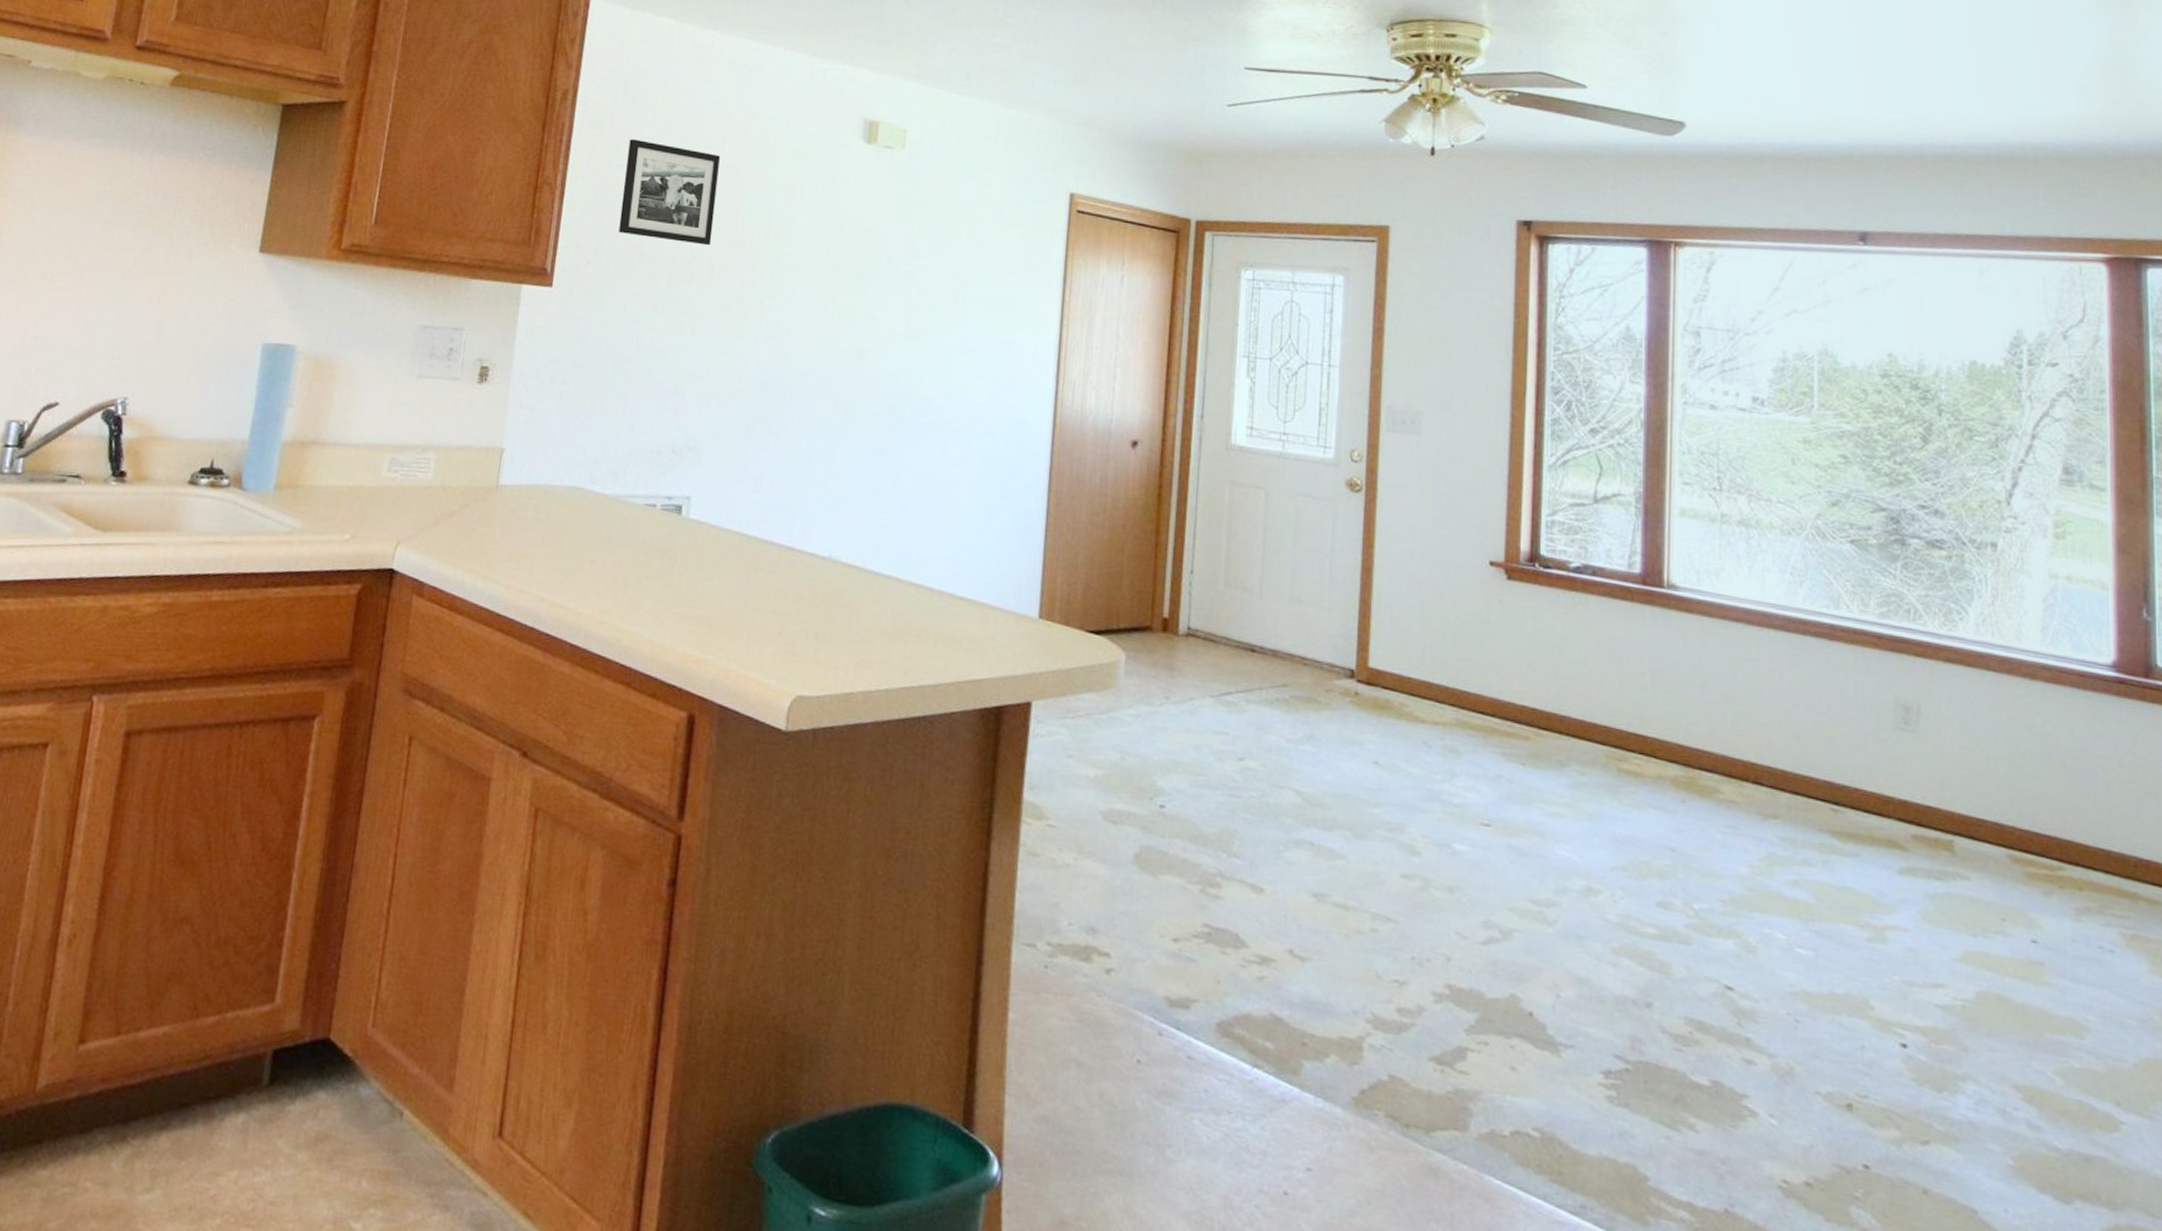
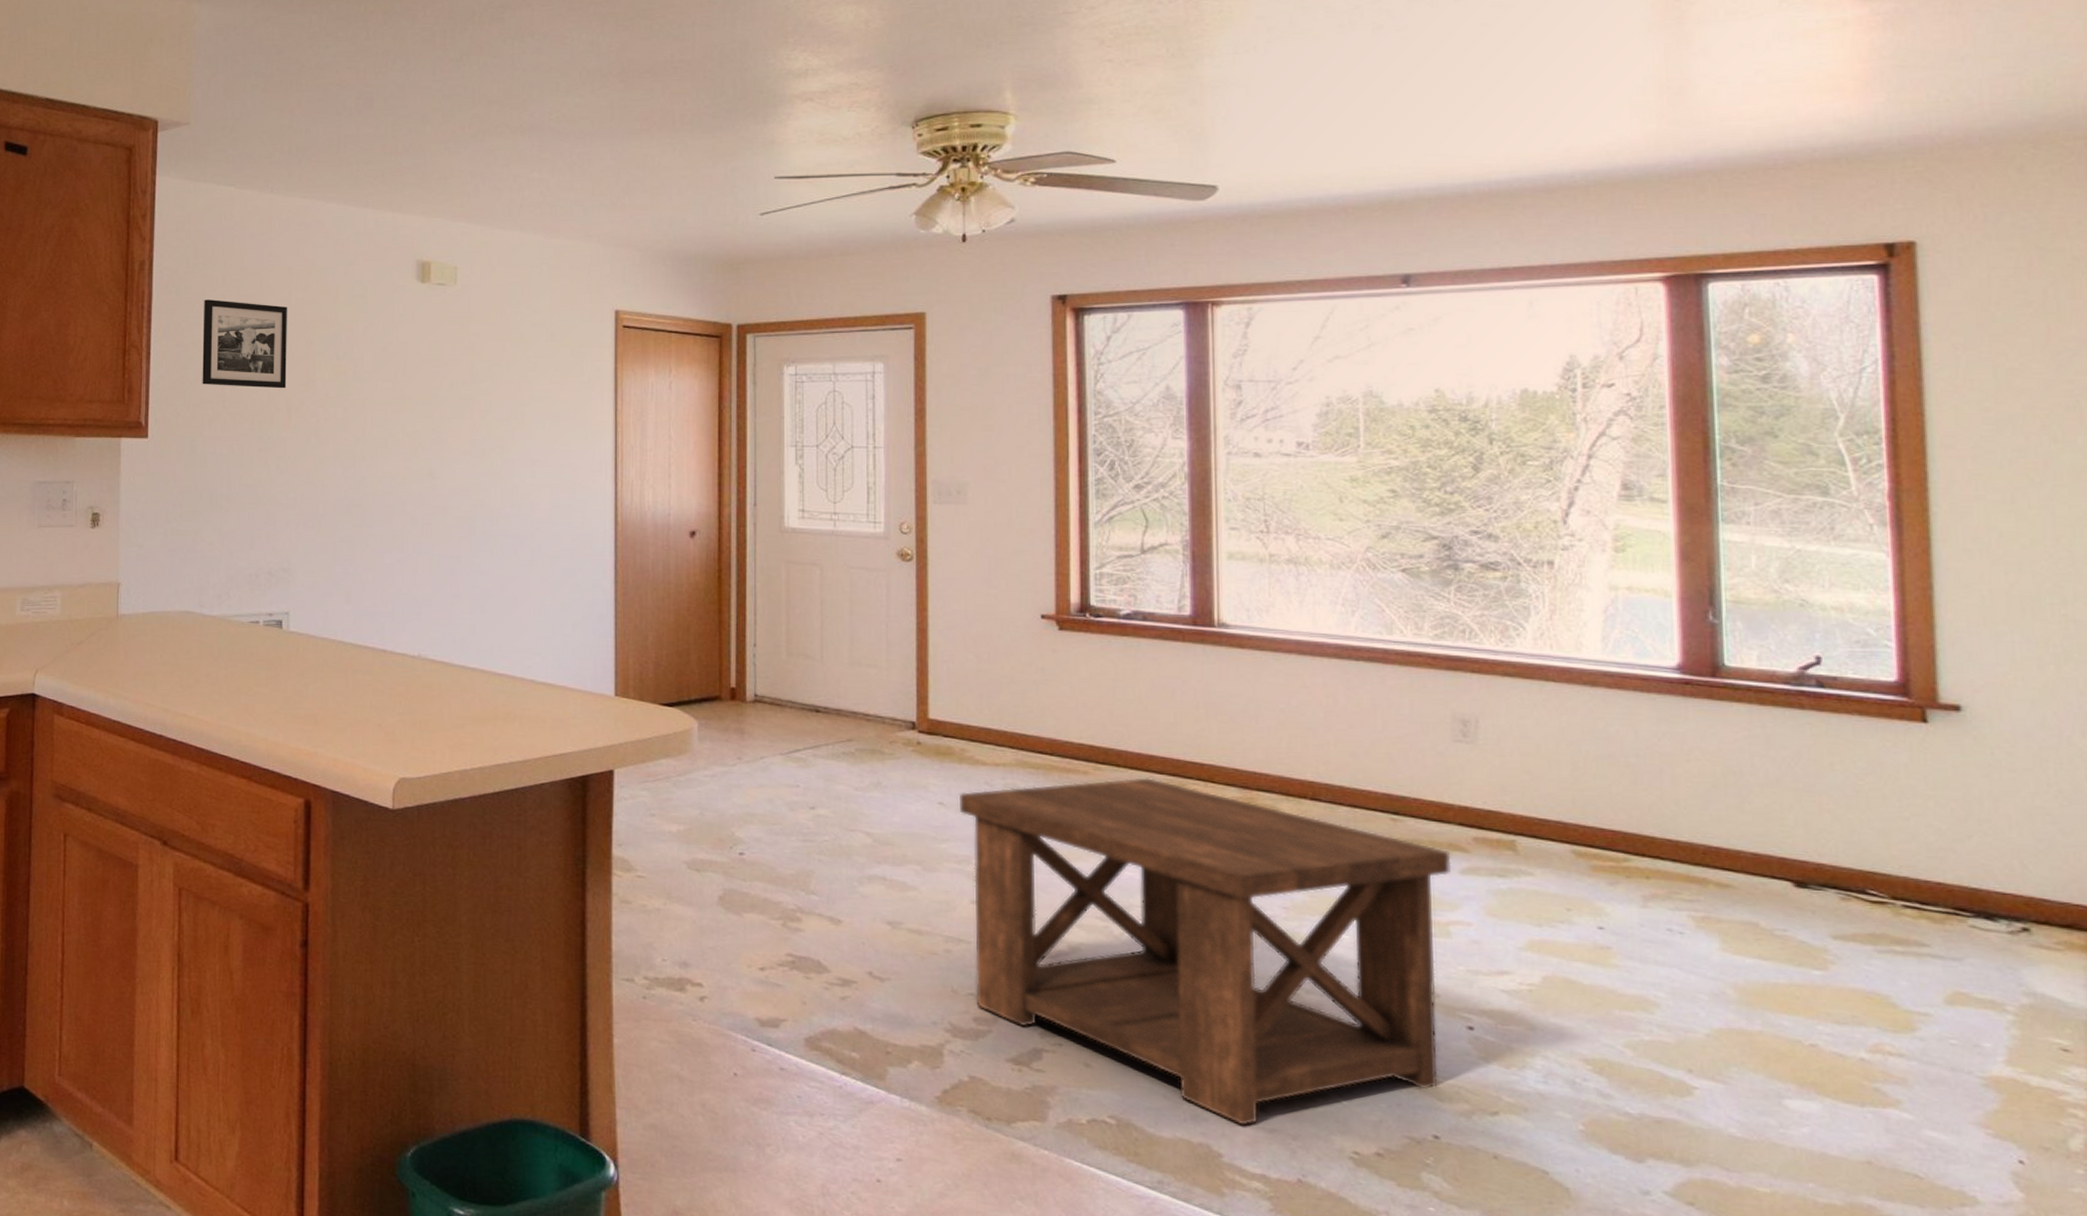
side table: none [1395,747,1890,1146] -> present [958,778,1451,1126]

